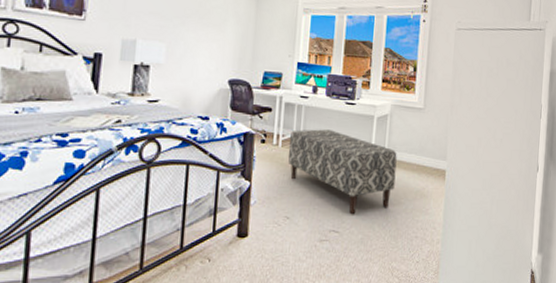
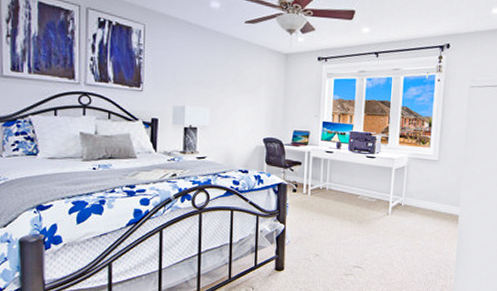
bench: present [288,129,397,214] -> none [316,180,414,252]

